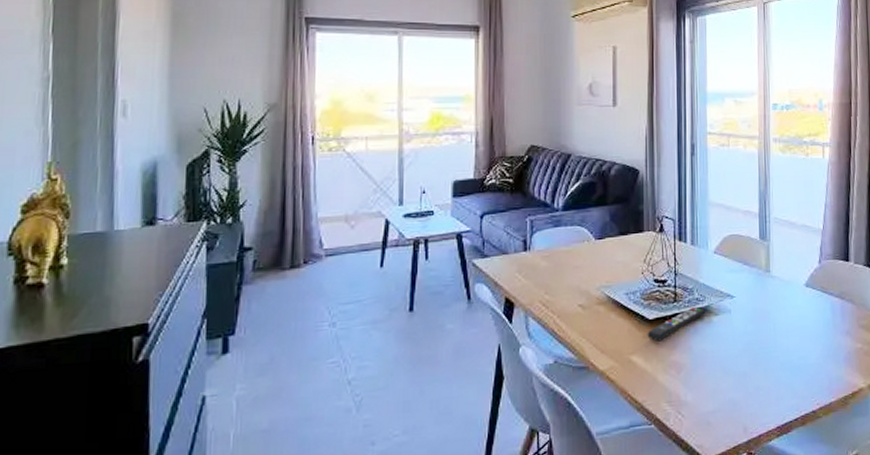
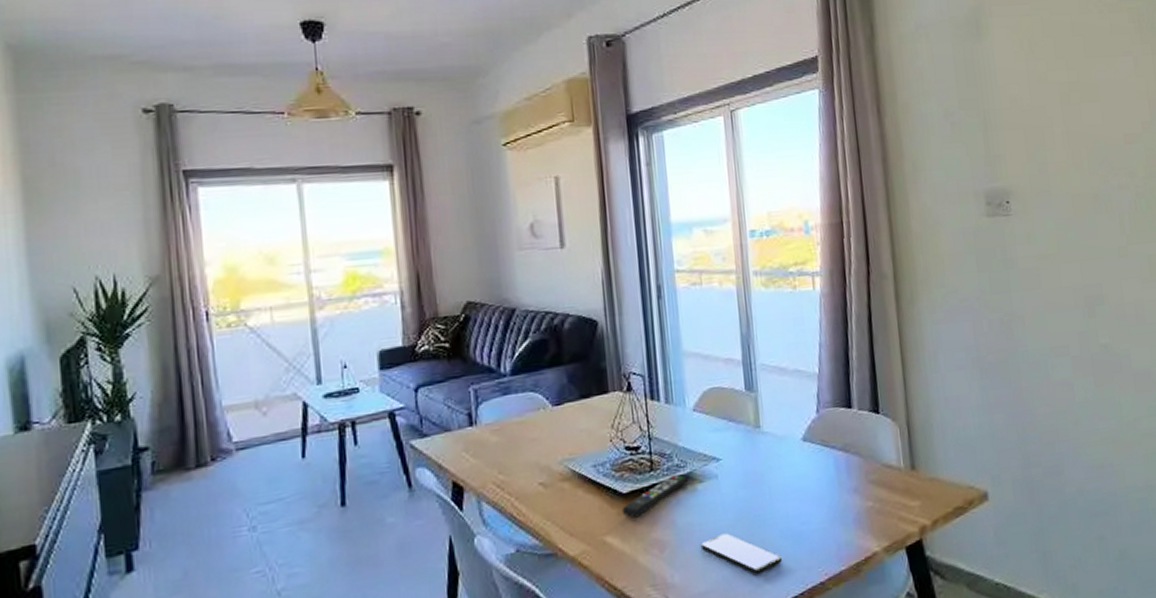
smartphone: none [713,361,782,399] -> present [701,533,783,574]

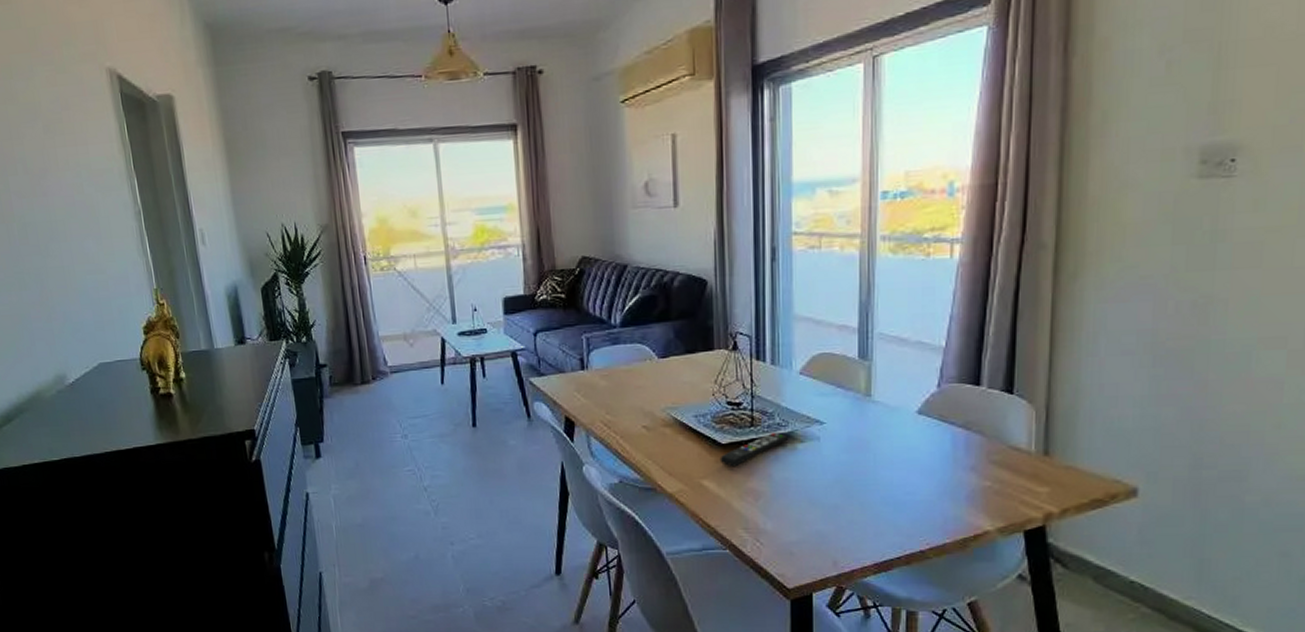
smartphone: present [701,533,783,574] -> none [797,492,882,533]

